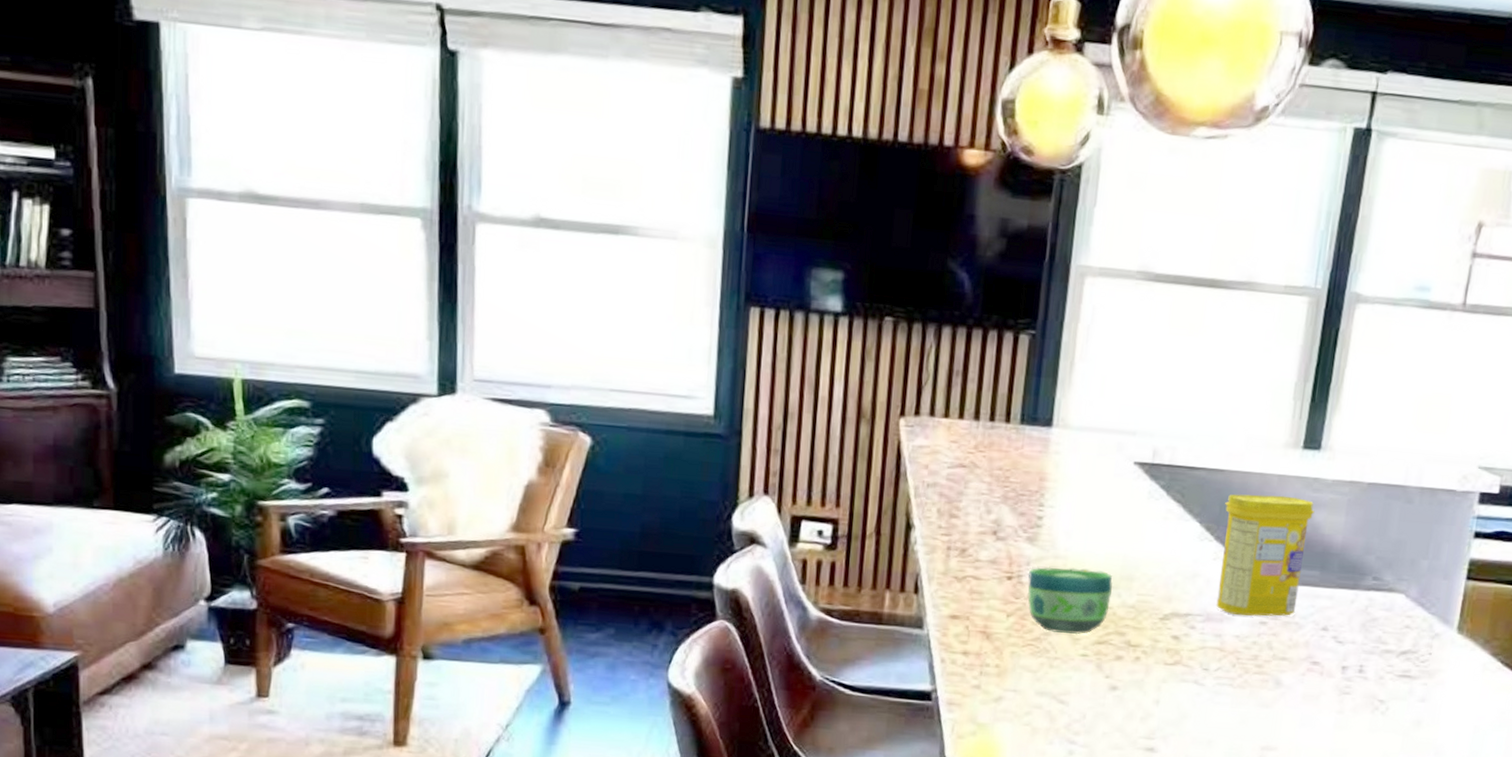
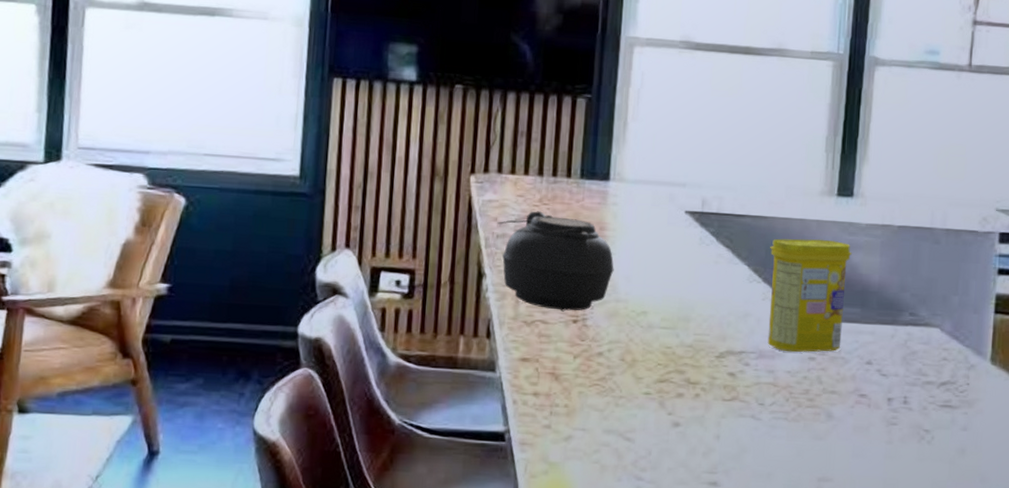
teapot: none [928,458,1054,567] -> present [497,211,614,312]
cup: present [1028,567,1113,635] -> none [592,310,671,374]

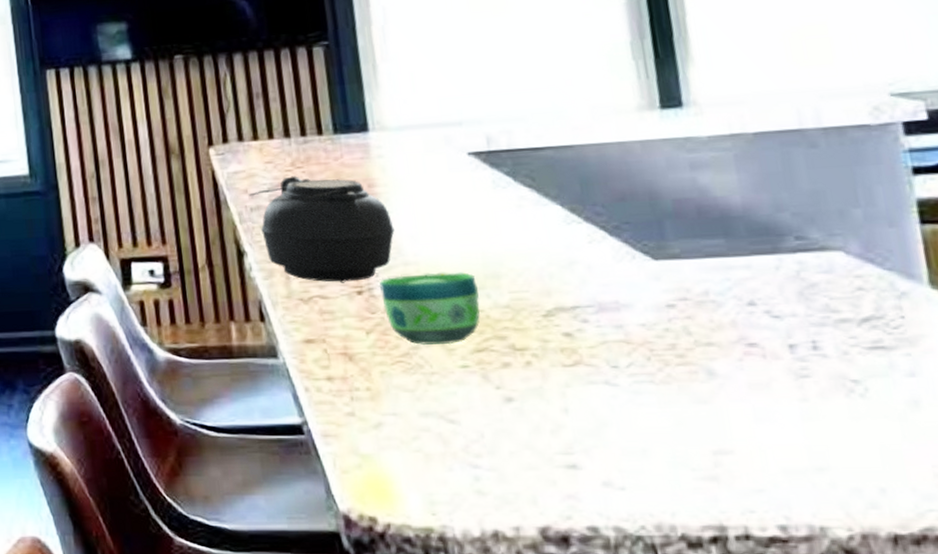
cup: none [592,310,671,374] -> present [379,272,481,345]
canister: present [767,238,852,353] -> none [585,161,708,301]

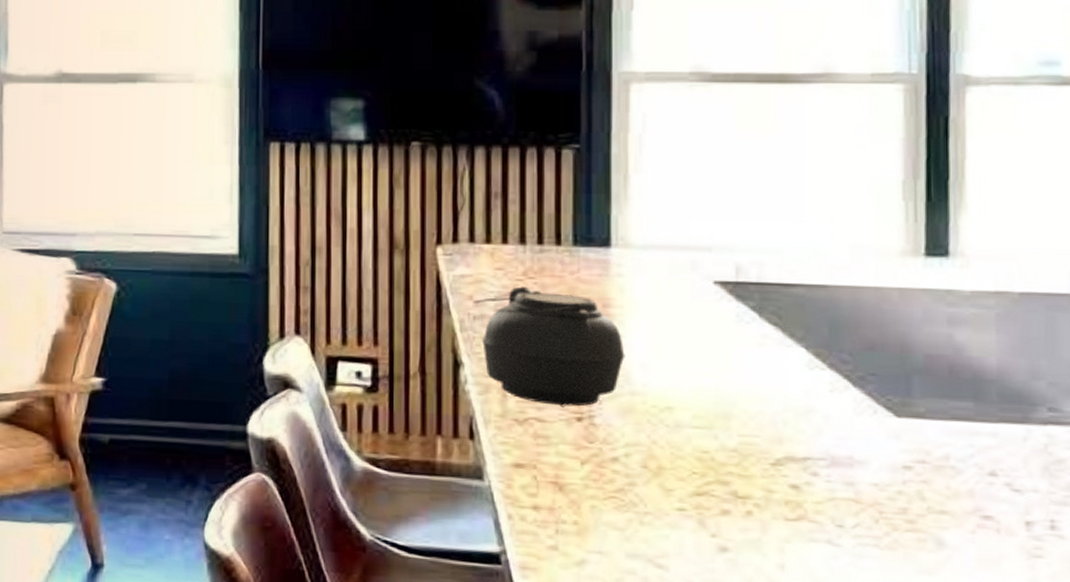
cup: present [379,272,481,345] -> none [601,406,707,485]

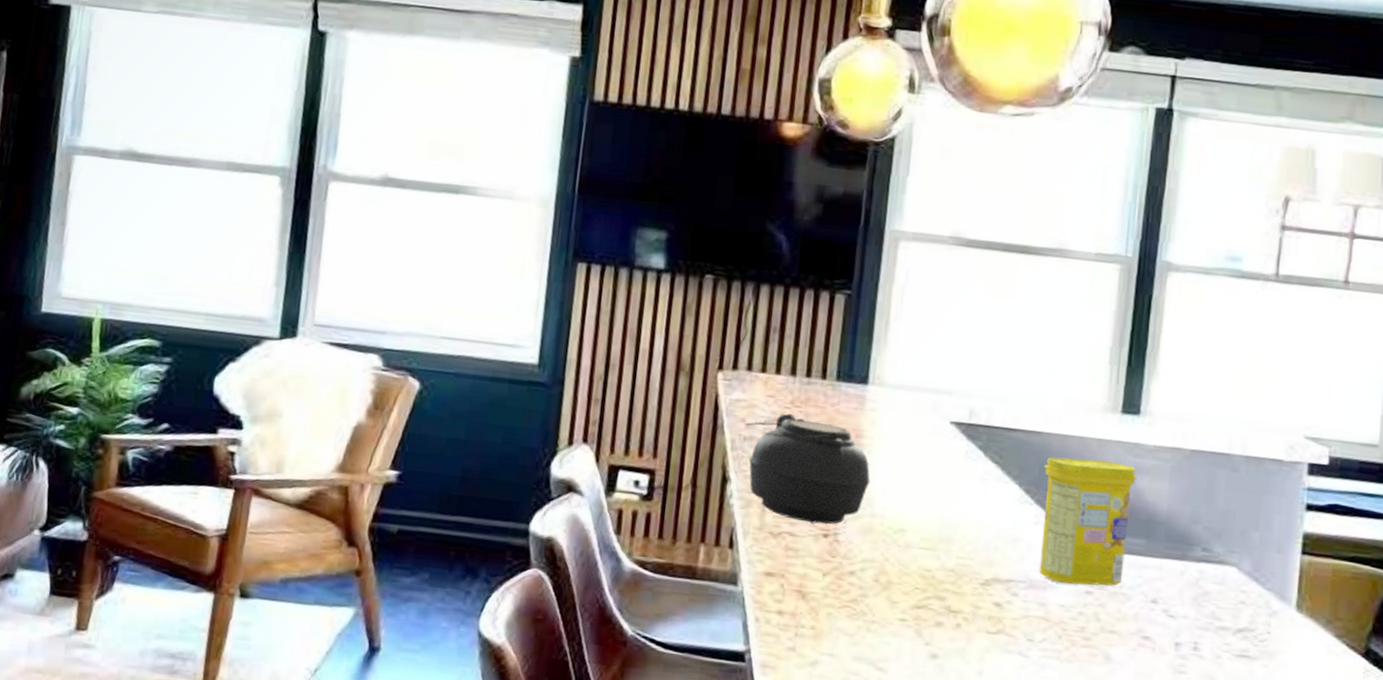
canister: none [835,312,954,460] -> present [1039,456,1137,586]

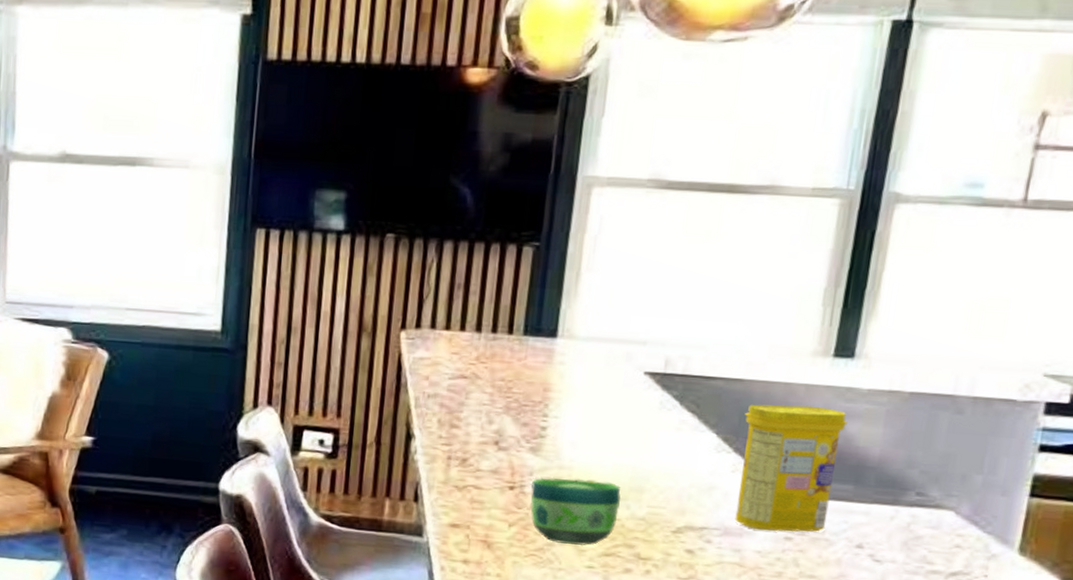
teapot: present [744,413,870,524] -> none [428,370,558,477]
cup: none [844,525,931,598] -> present [530,477,621,546]

